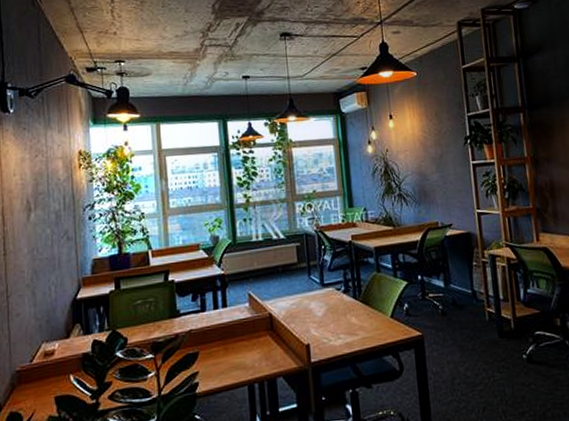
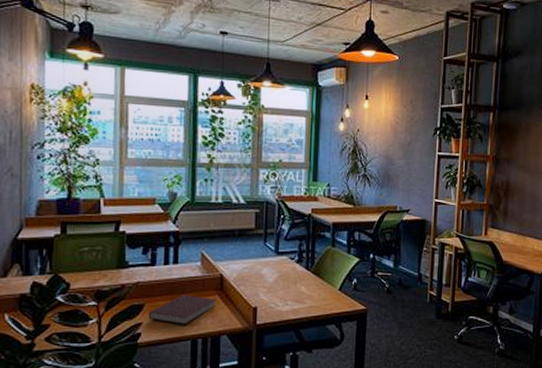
notebook: none [203,338,269,370] -> present [148,294,217,325]

